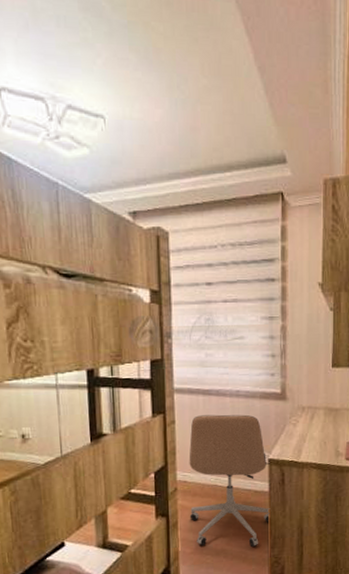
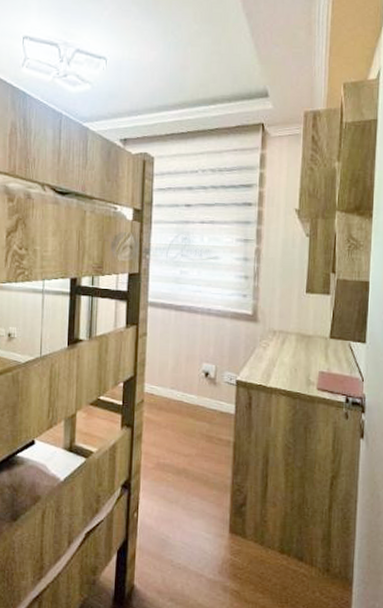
office chair: present [189,414,271,547] -> none [154,330,236,470]

